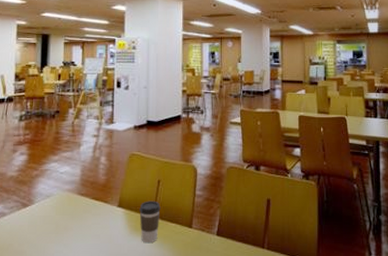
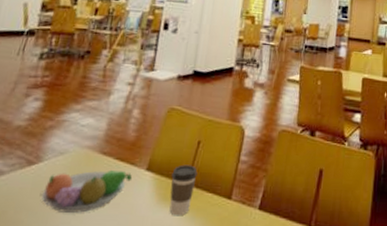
fruit bowl: none [37,209,108,244] -> present [41,170,133,213]

